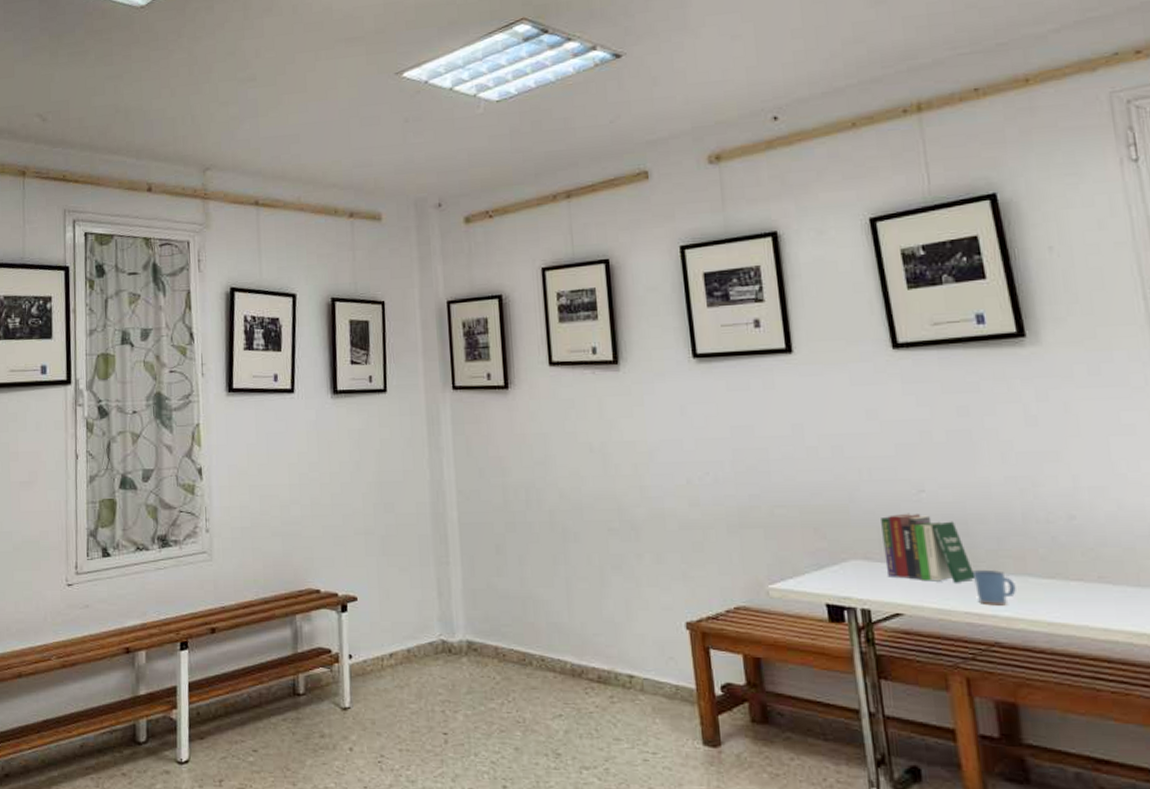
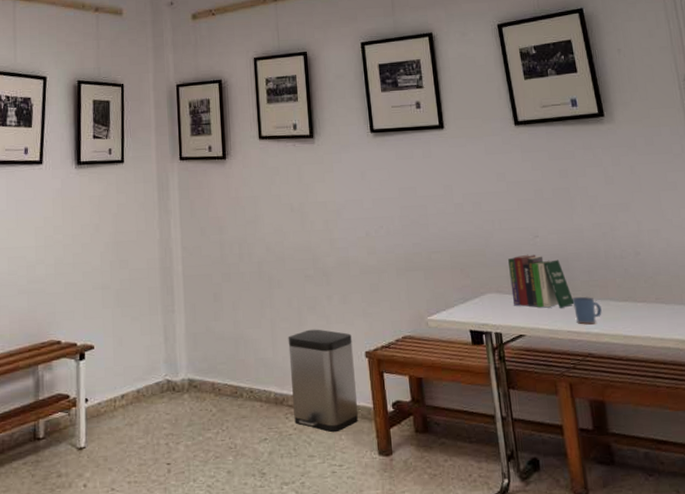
pedal bin: none [587,592,677,713] -> present [288,329,359,432]

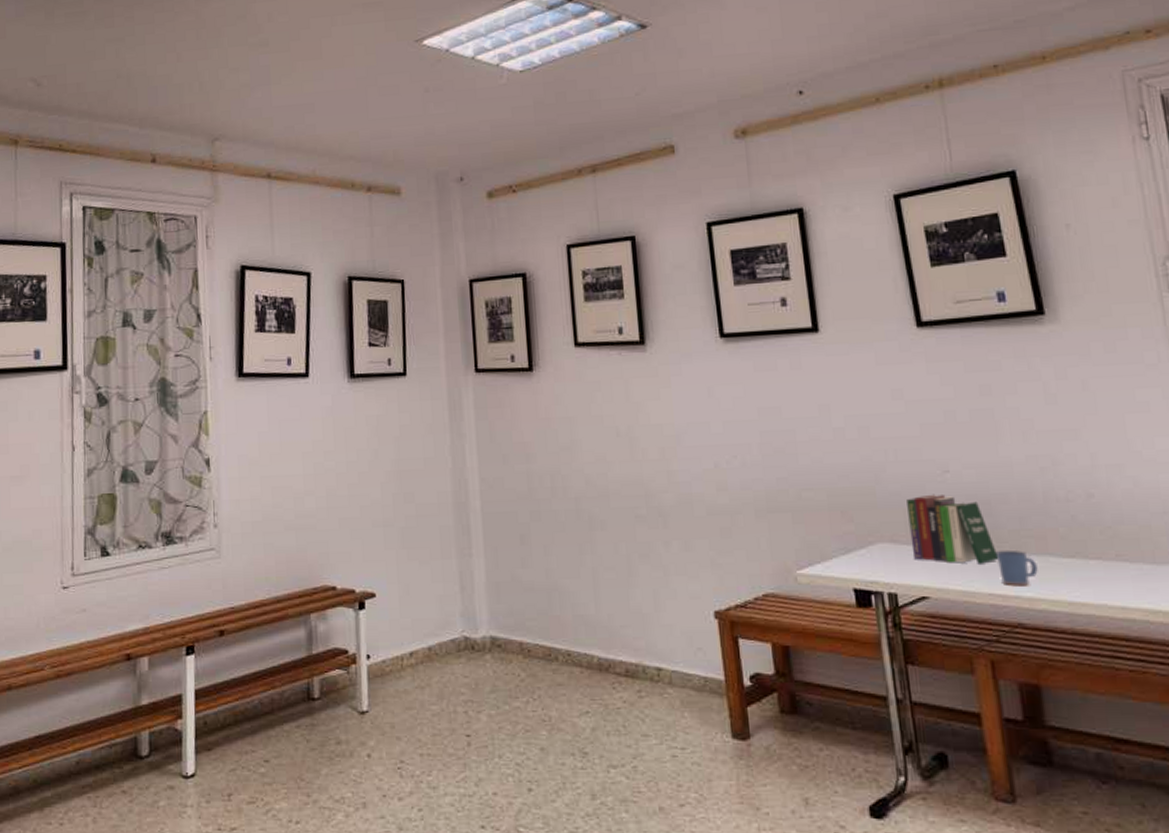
pedal bin: present [288,329,359,432] -> none [614,581,706,707]

